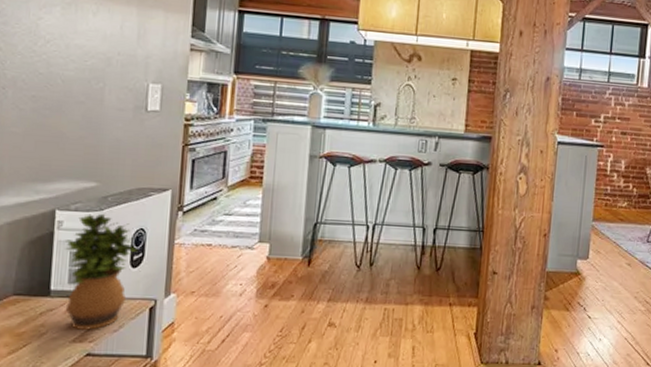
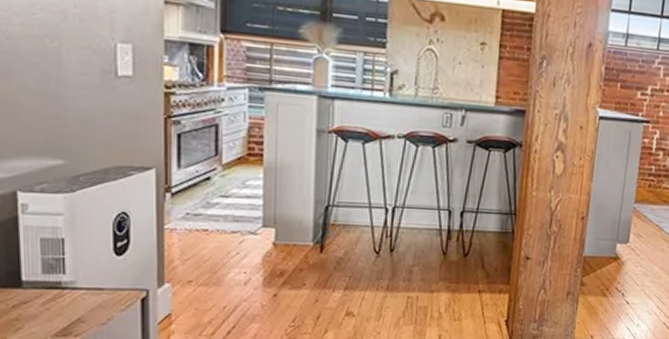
potted plant: present [65,213,138,330] -> none [34,195,122,323]

